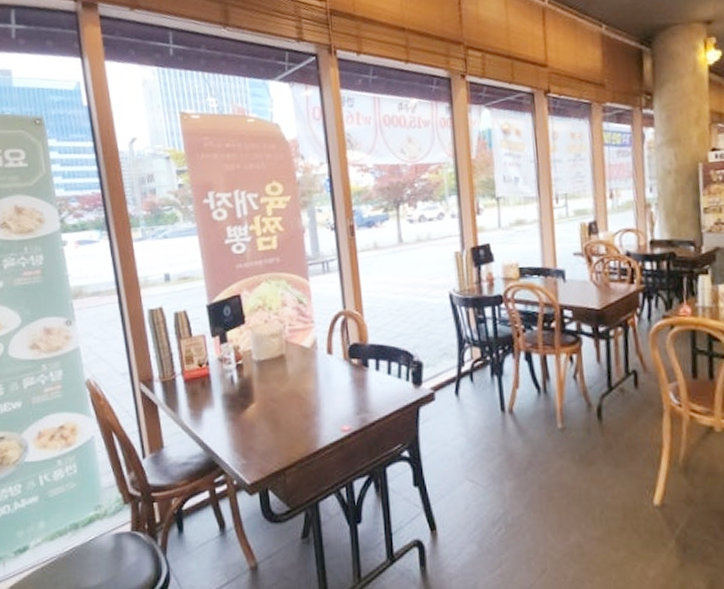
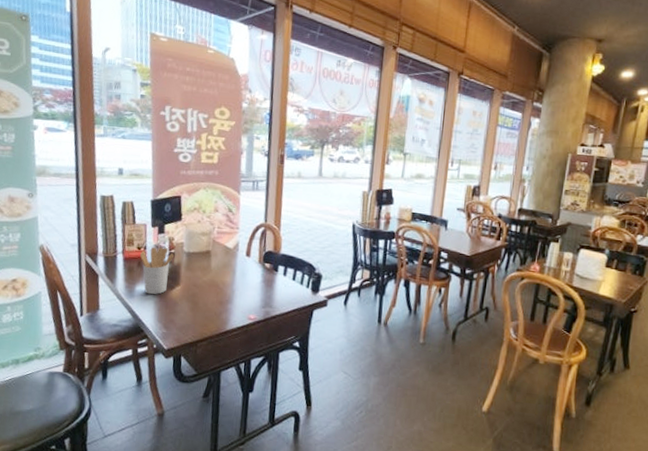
utensil holder: none [202,360,242,420] -> present [139,247,174,295]

